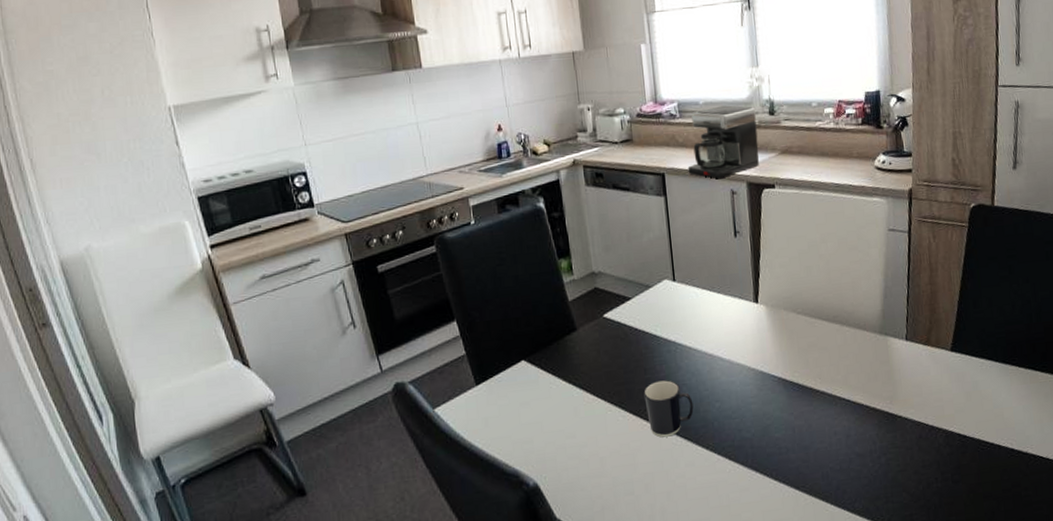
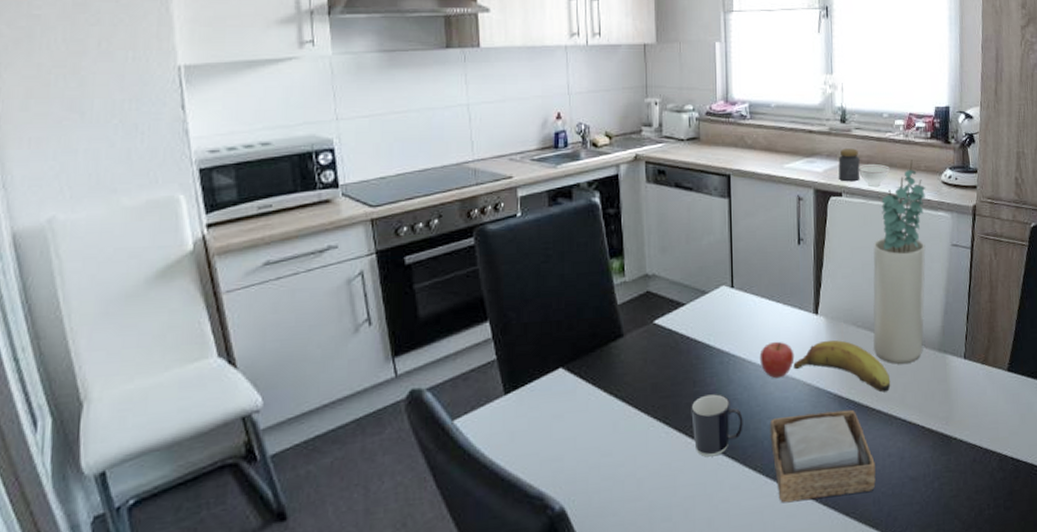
coffee maker: present [688,105,759,178] -> none [754,110,828,183]
fruit: none [704,329,738,365] -> present [759,341,795,379]
napkin holder: none [718,391,824,478] -> present [769,409,876,503]
fruit: none [737,326,834,375] -> present [793,340,891,393]
jar: none [769,140,792,174] -> present [838,148,860,182]
bowl: none [790,154,822,178] -> present [859,164,890,188]
vase: none [809,147,864,348] -> present [873,160,926,364]

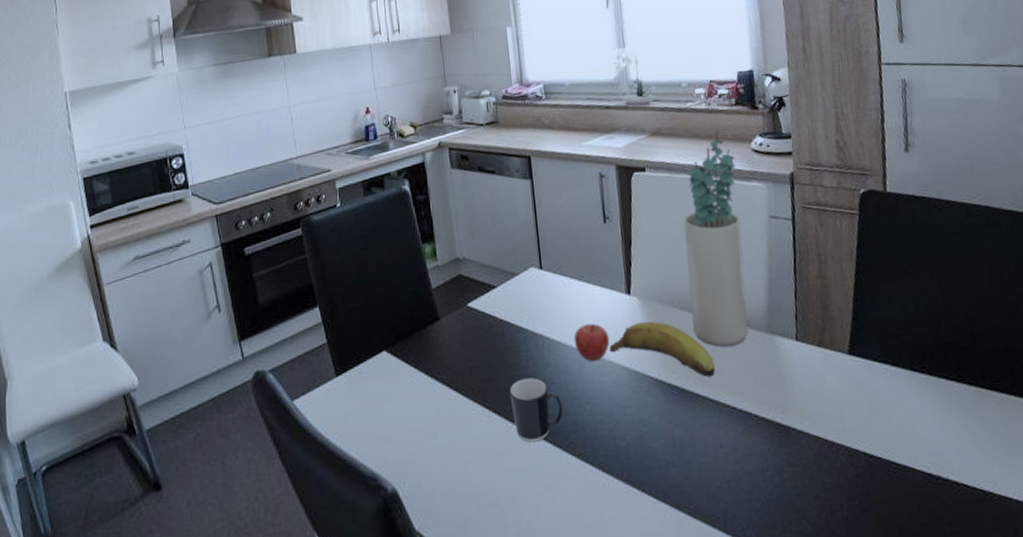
napkin holder: present [769,409,876,503] -> none [589,395,709,494]
jar: present [838,148,860,182] -> none [638,121,663,157]
bowl: present [859,164,890,188] -> none [660,136,694,160]

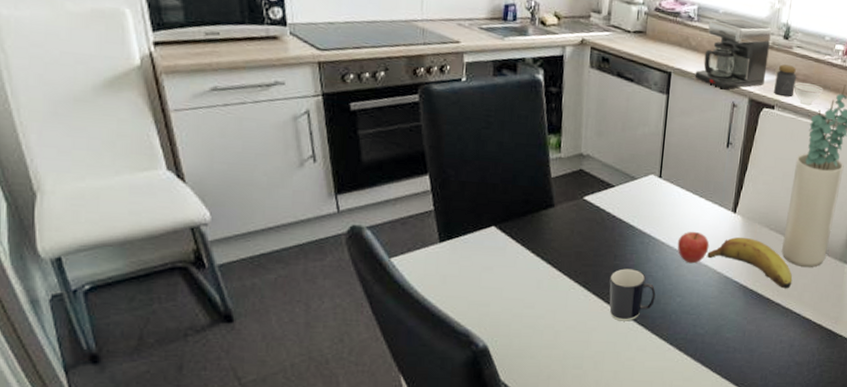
coffee maker: none [554,86,628,161] -> present [694,18,772,89]
jar: none [638,121,663,157] -> present [774,64,796,98]
bowl: none [660,136,694,160] -> present [794,82,823,106]

